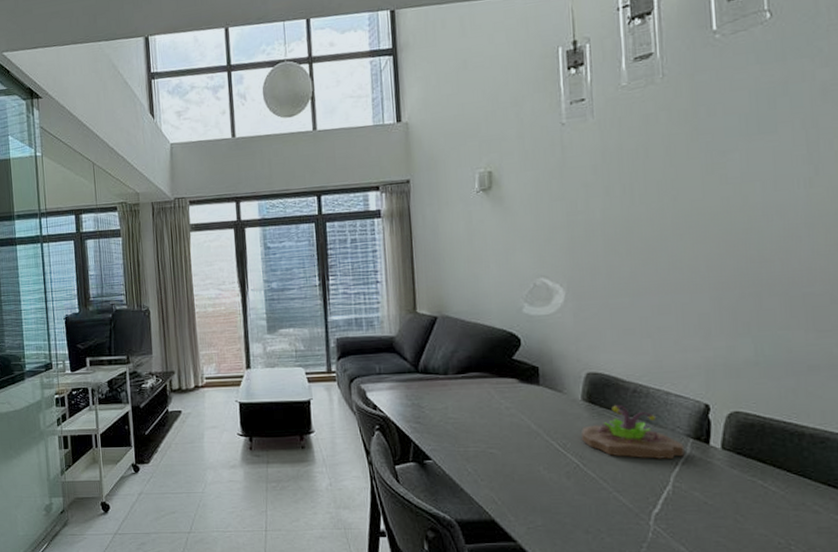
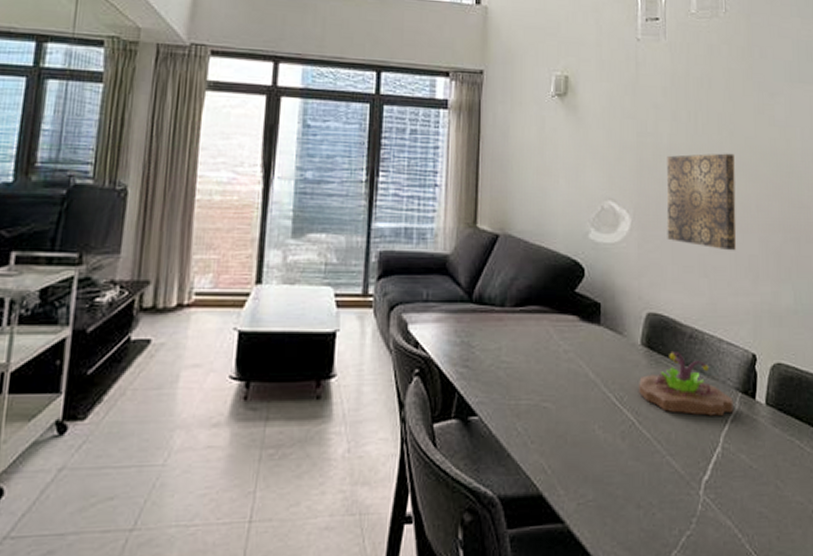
wall art: none [601,218,683,312] -> present [666,153,737,251]

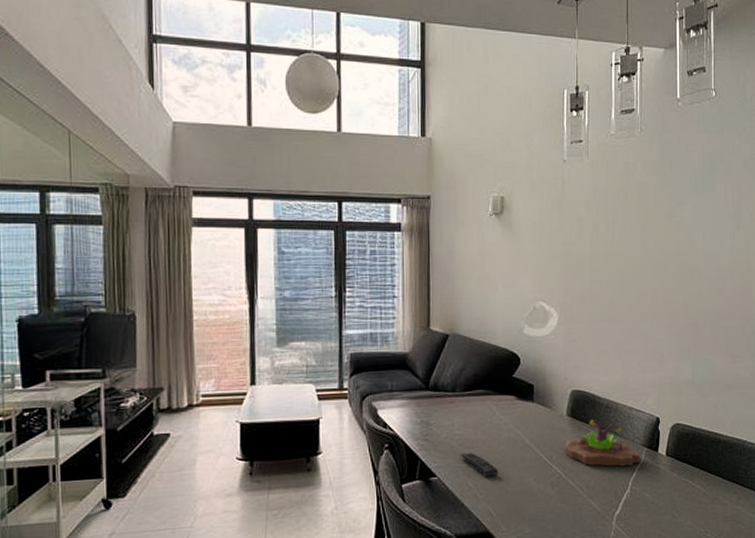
remote control: none [508,385,555,419] -> present [460,452,499,476]
wall art: present [666,153,737,251] -> none [588,256,646,337]

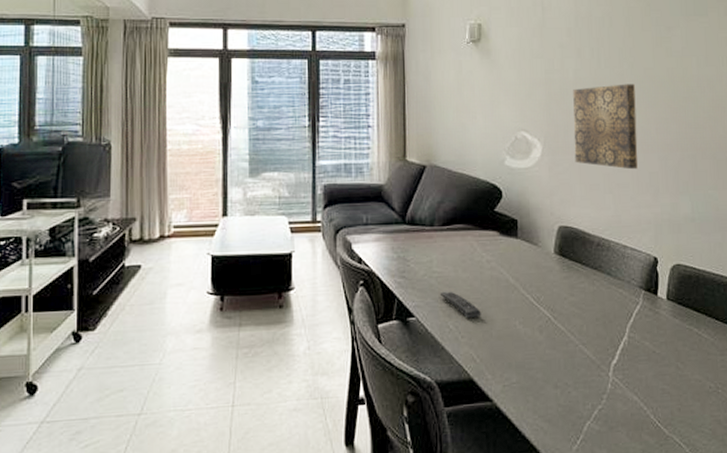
succulent planter: present [565,419,640,467] -> none [553,258,638,311]
wall art: none [588,256,646,337] -> present [573,83,638,170]

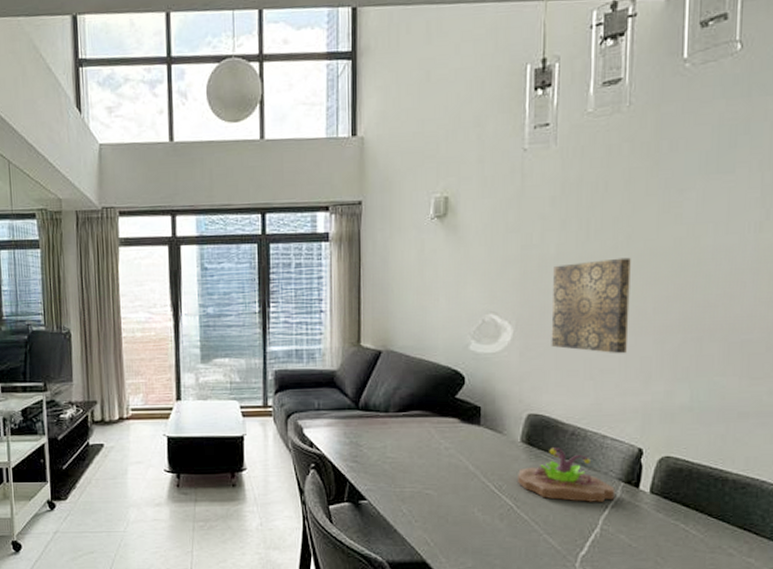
remote control: present [439,291,481,318] -> none [393,476,437,503]
succulent planter: none [553,258,638,311] -> present [518,447,615,502]

